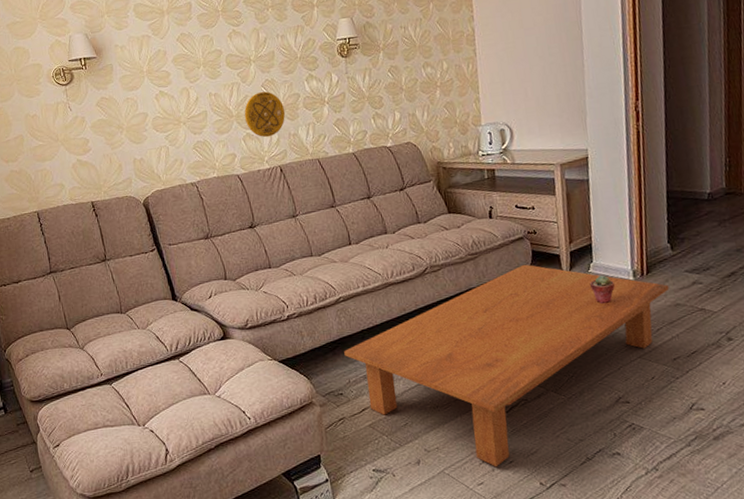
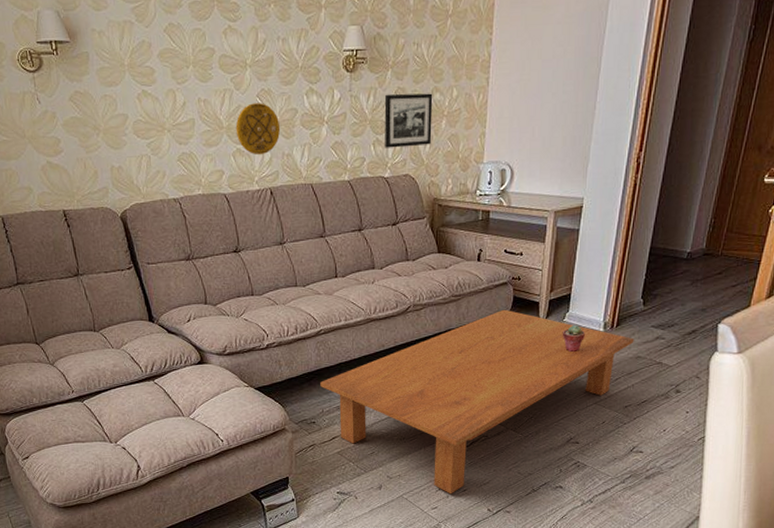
picture frame: none [379,68,429,121] -> present [384,93,433,148]

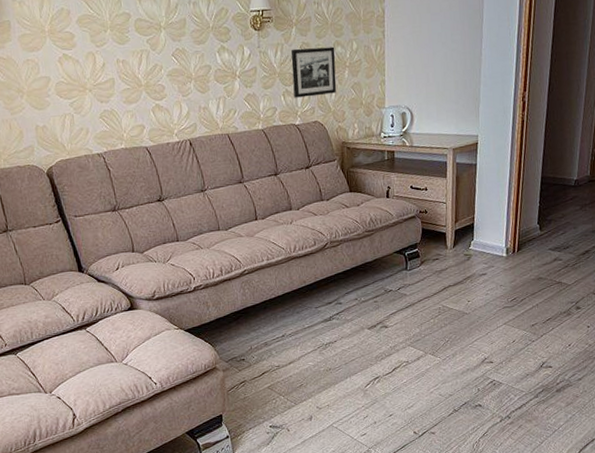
medallion: present [235,103,281,155] -> none [153,61,196,110]
coffee table: present [320,309,634,495] -> none [247,241,535,420]
potted succulent: present [562,325,585,353] -> none [469,252,490,278]

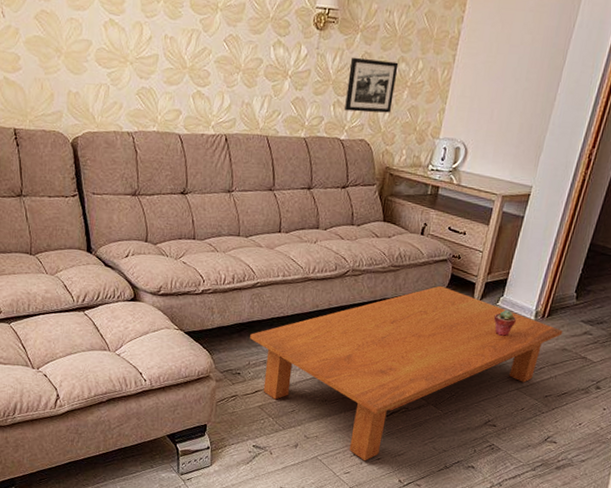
coffee table: none [247,241,535,420] -> present [250,285,563,461]
potted succulent: none [469,252,490,278] -> present [493,310,516,337]

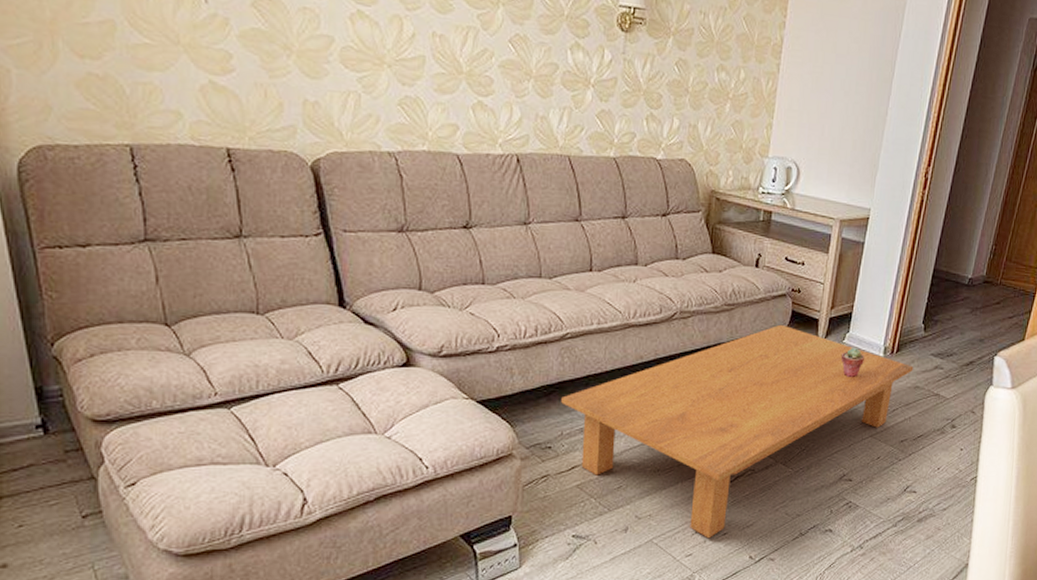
picture frame: present [345,57,399,113] -> none [660,63,718,129]

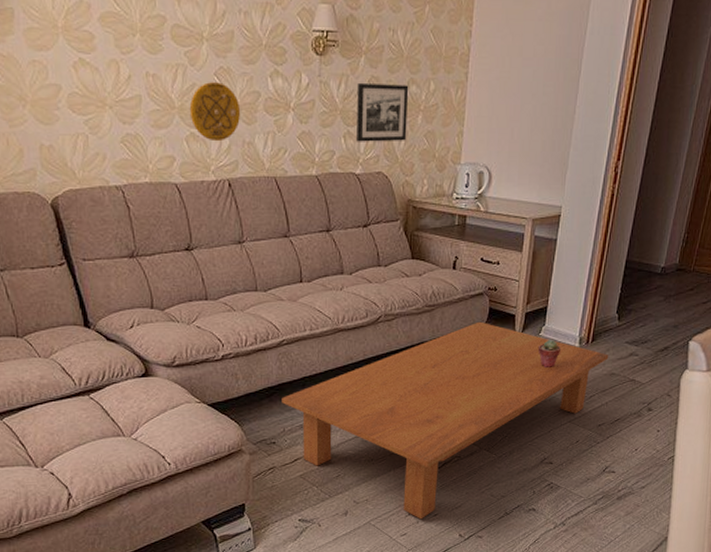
medallion: none [478,49,536,113] -> present [189,82,241,142]
picture frame: none [660,63,718,129] -> present [357,82,409,142]

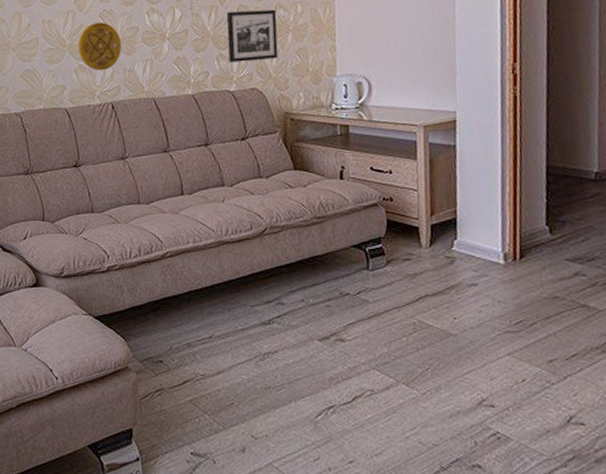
coffee table: present [282,321,609,520] -> none [167,234,547,466]
potted succulent: present [537,340,560,369] -> none [452,256,482,289]

